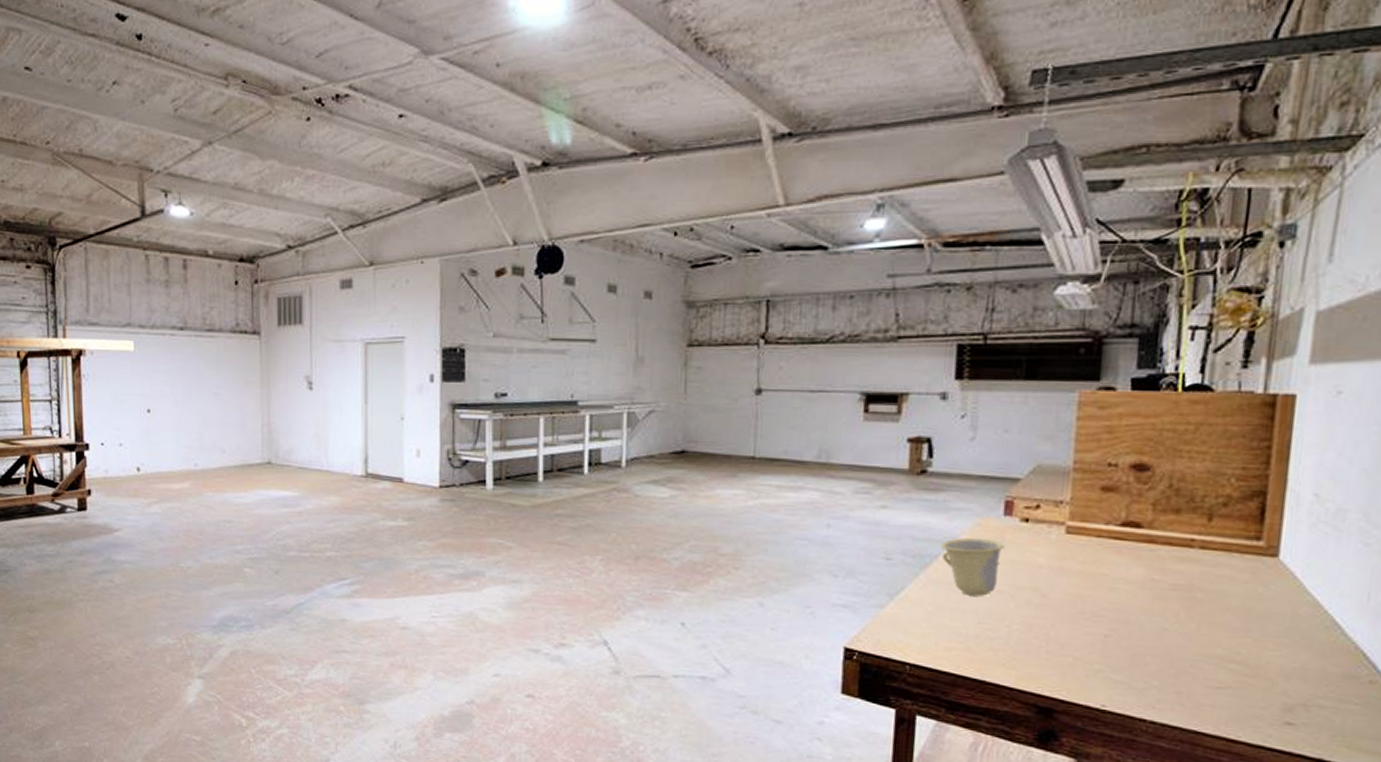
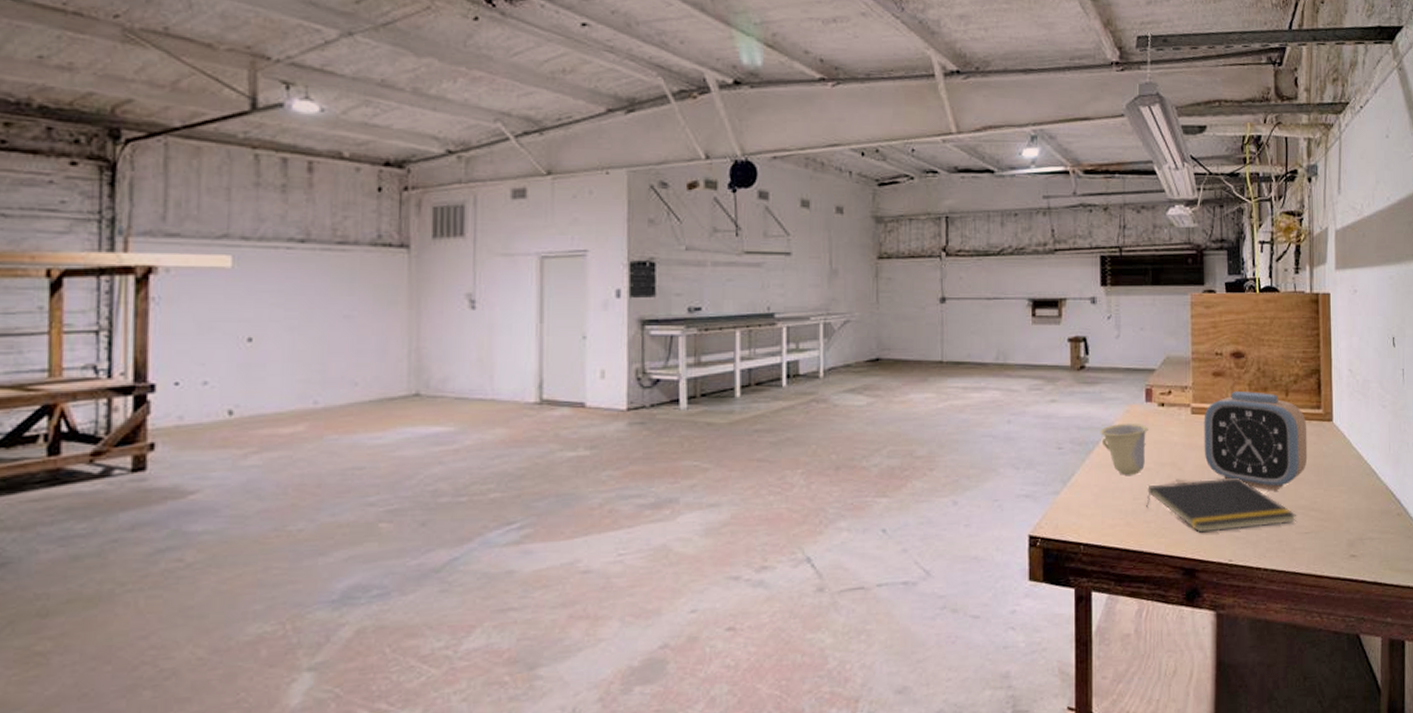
notepad: none [994,608,1207,674] -> present [1146,477,1296,533]
alarm clock: none [1079,510,1237,634] -> present [1204,390,1308,491]

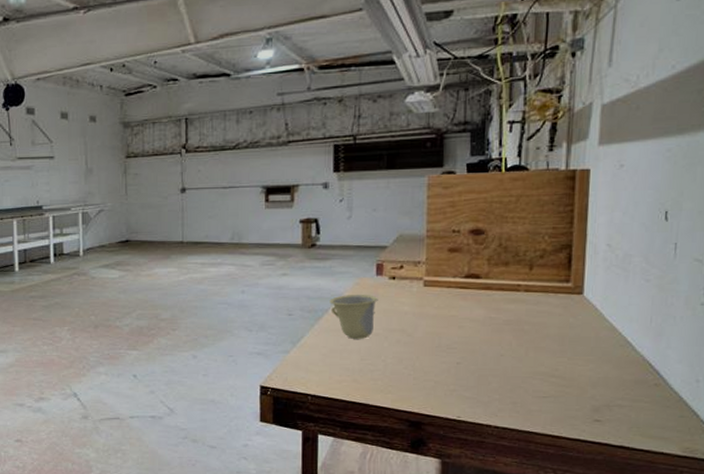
notepad: present [1146,477,1296,533] -> none [373,344,534,392]
alarm clock: present [1204,390,1308,491] -> none [435,265,553,358]

